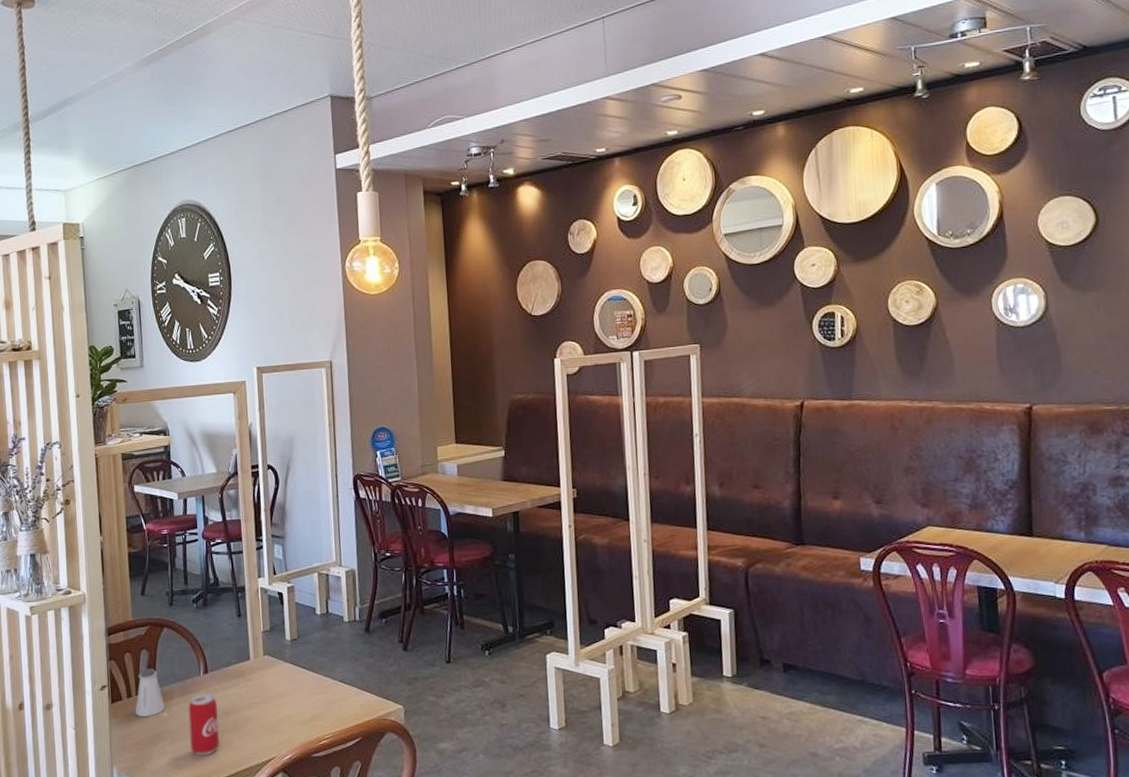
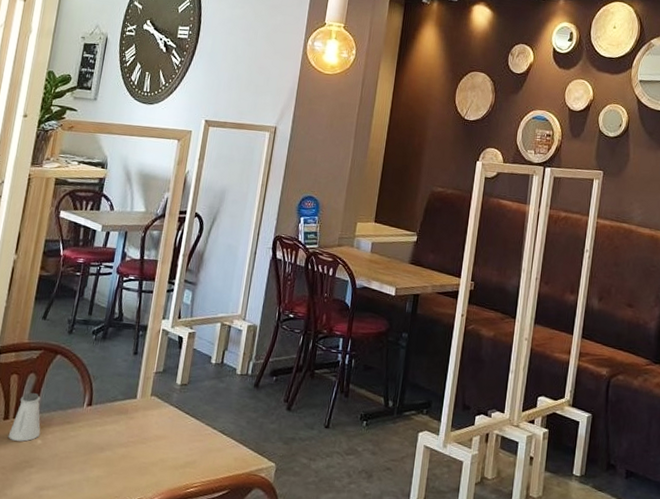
beverage can: present [188,693,220,756] -> none [56,425,94,489]

